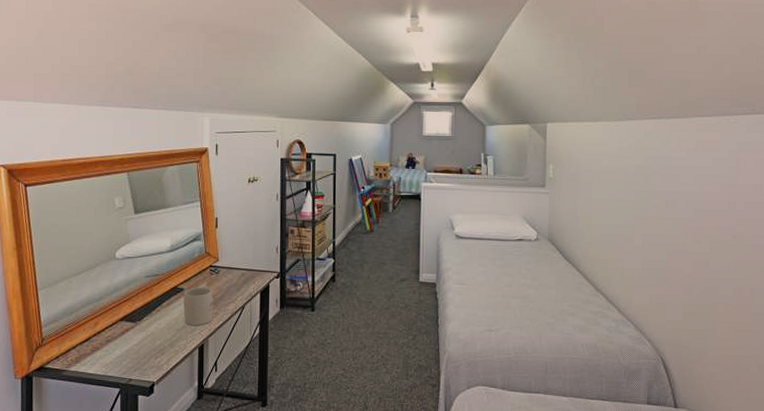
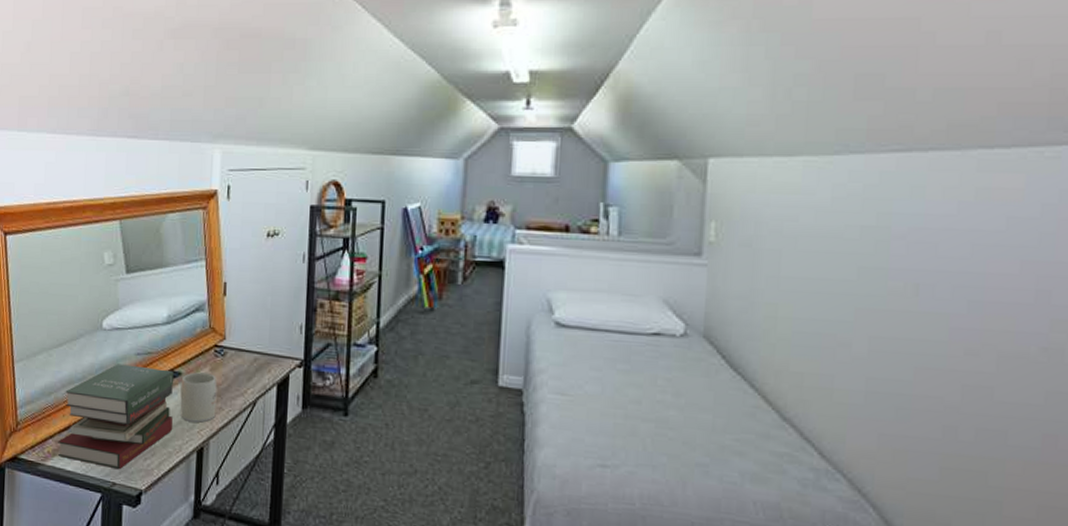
books: none [80,285,179,368] -> present [58,364,174,470]

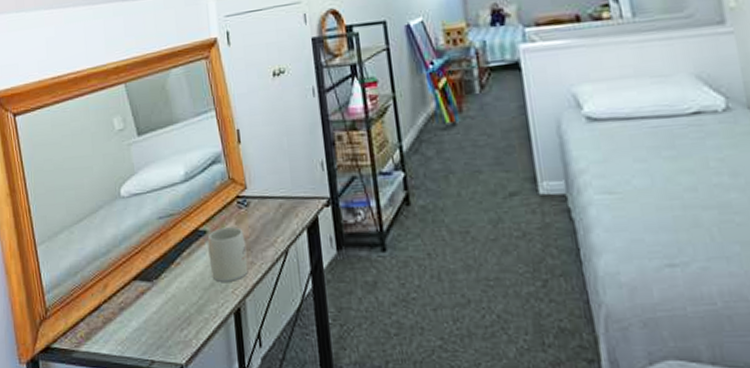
books: present [58,364,174,470] -> none [89,229,206,346]

